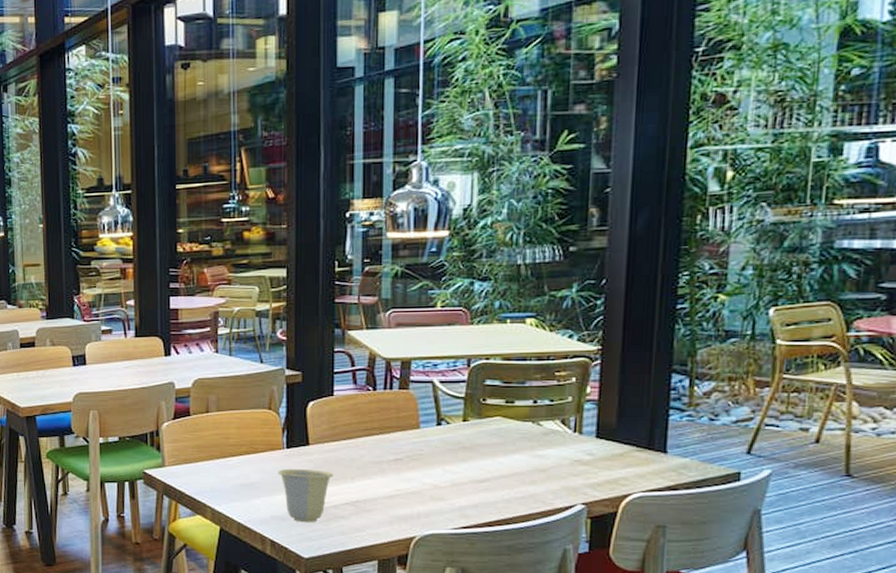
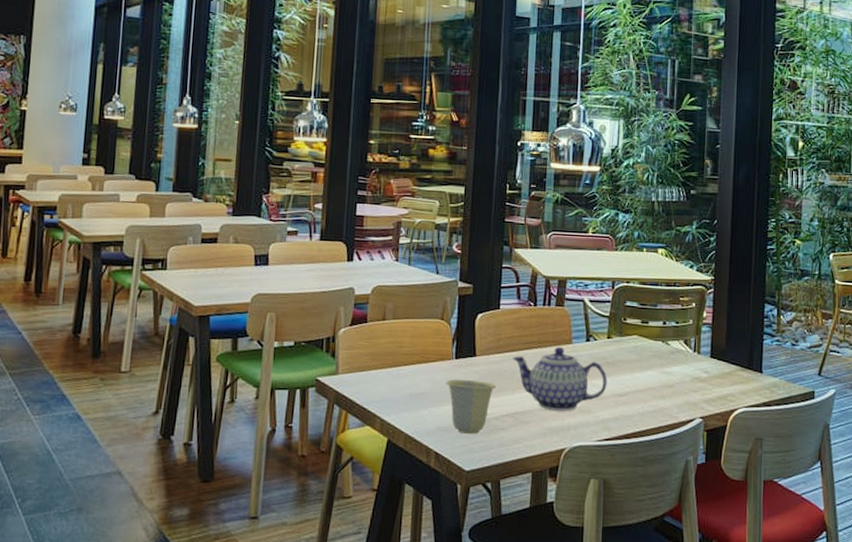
teapot: none [350,433,464,499] -> present [512,347,608,411]

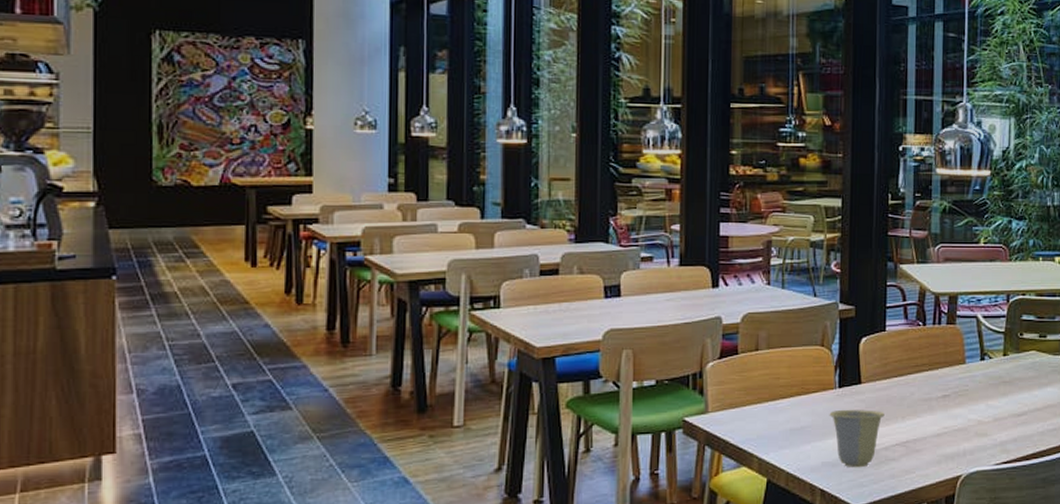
teapot: present [512,347,608,411] -> none [901,368,1005,436]

